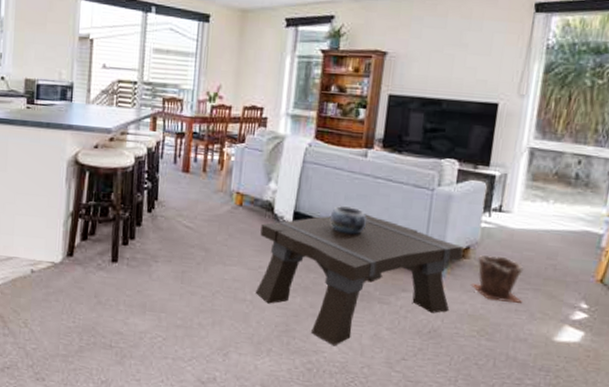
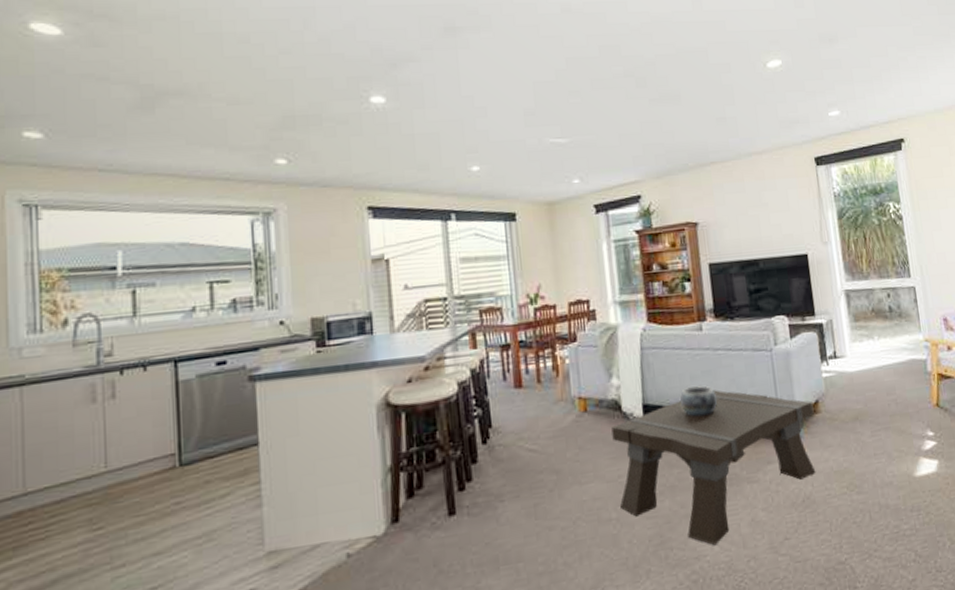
plant pot: present [470,255,524,303] -> none [828,402,879,451]

